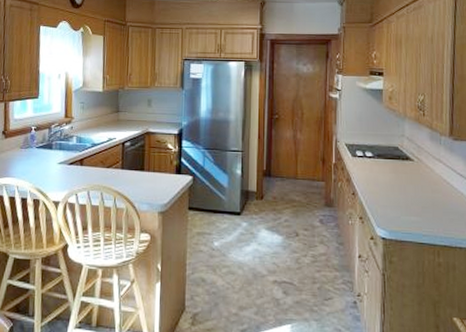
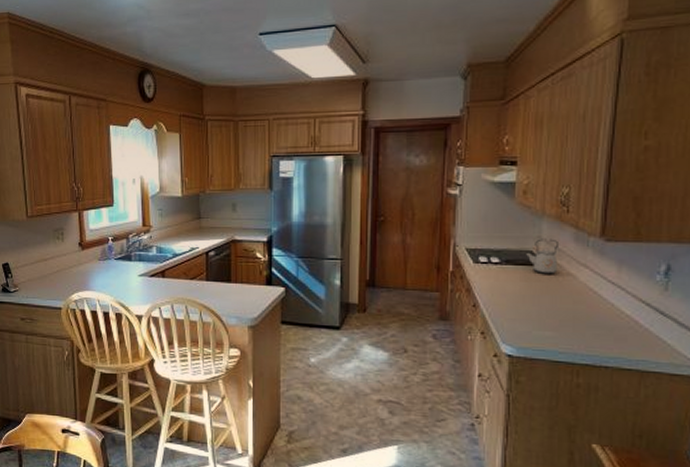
kettle: none [392,137,419,167] -> present [525,238,560,274]

